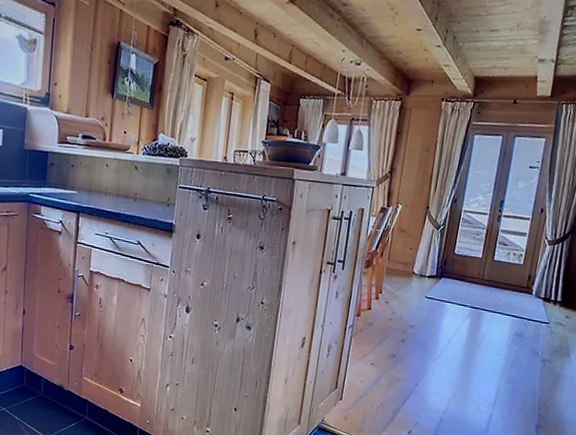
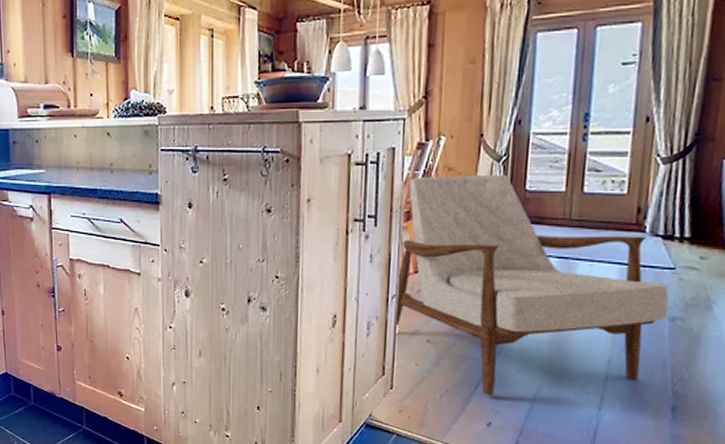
armchair: none [350,234,543,410] -> present [396,174,669,395]

